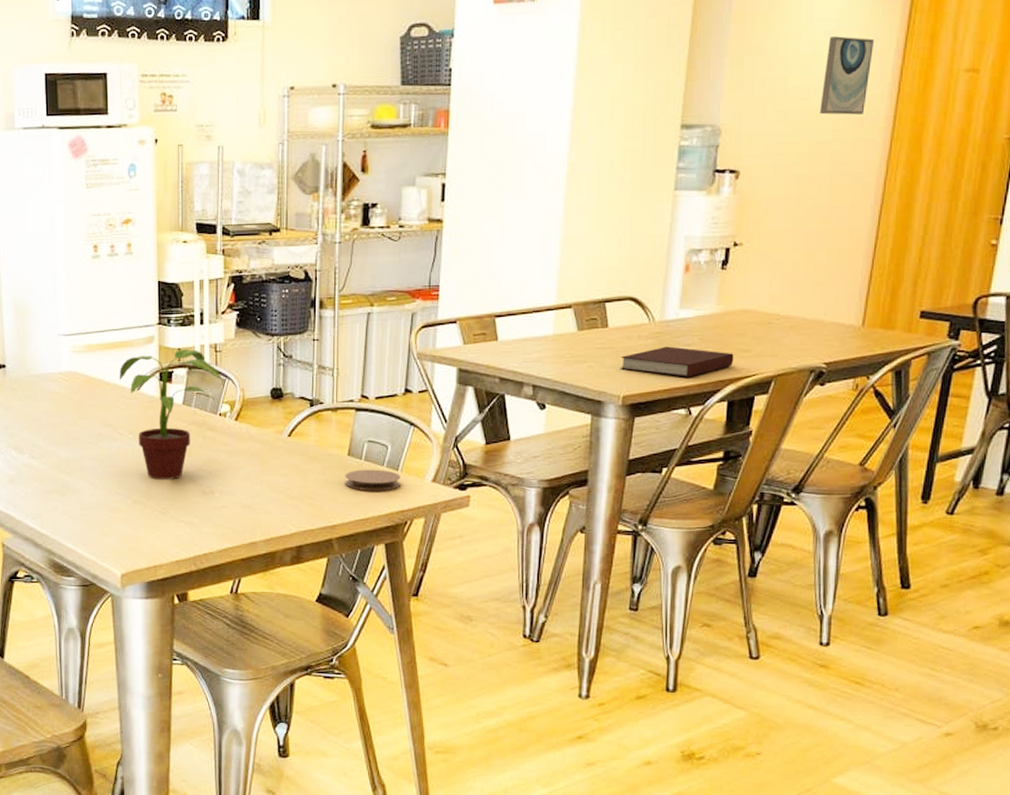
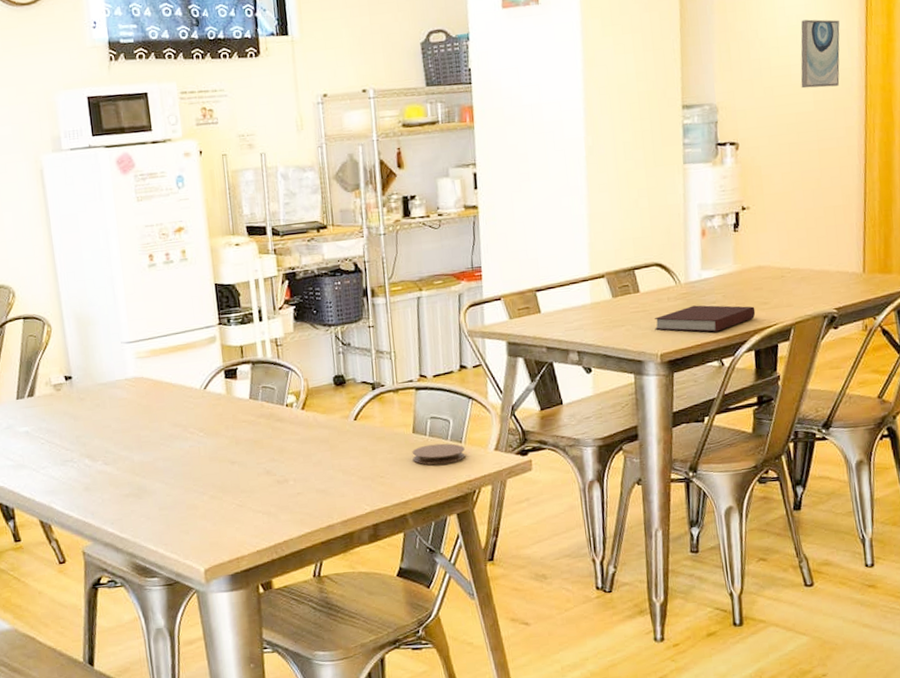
potted plant: present [119,349,224,480] -> none [185,345,287,474]

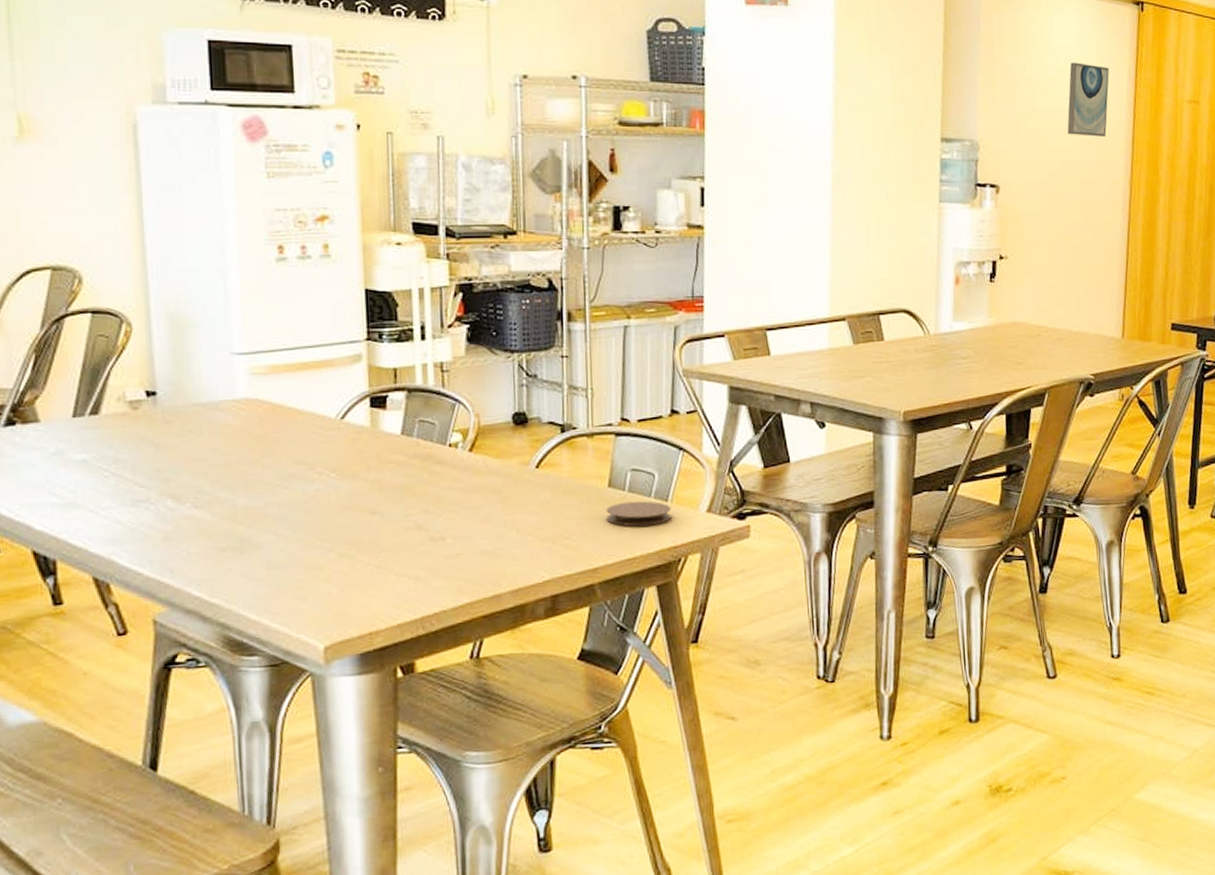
notebook: present [654,305,756,332] -> none [898,360,1009,391]

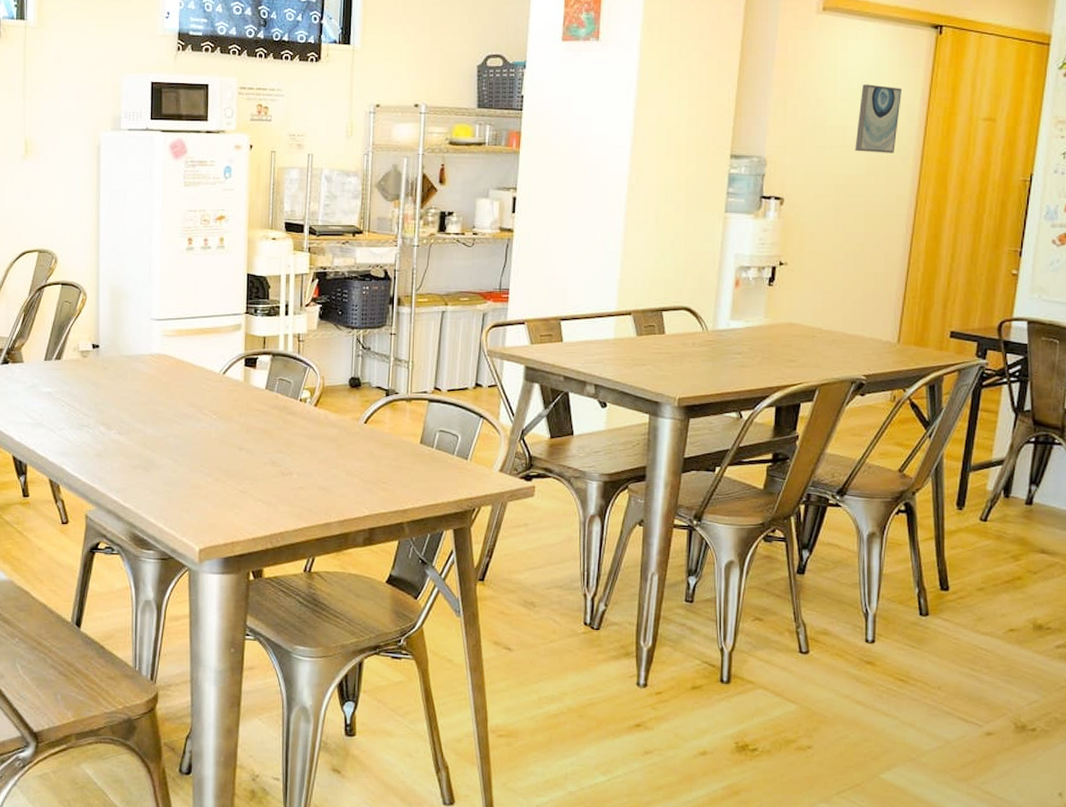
coaster: present [606,501,671,527] -> none [417,457,470,479]

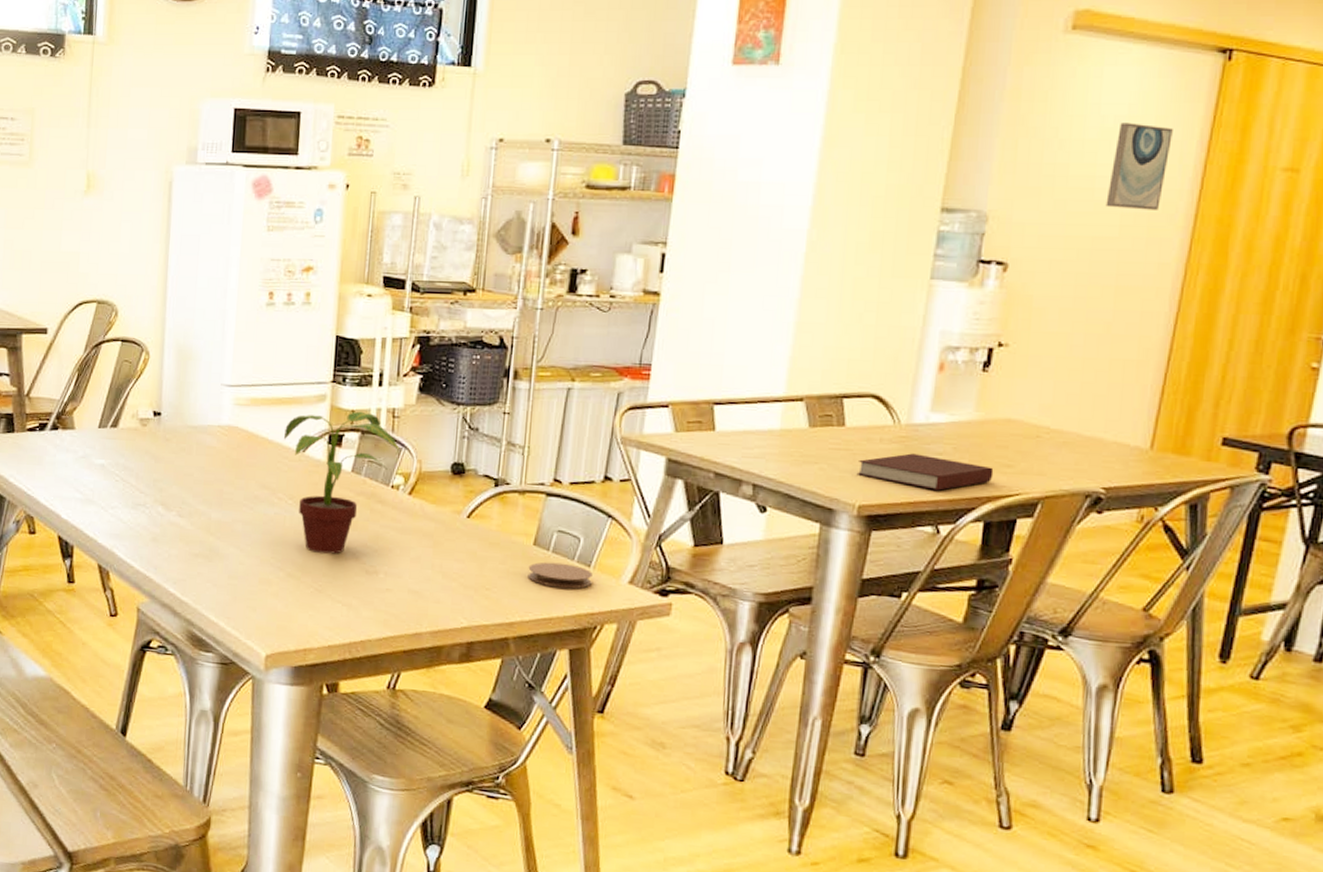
potted plant: none [206,337,306,460] -> present [283,411,400,554]
coaster: none [417,457,470,479] -> present [528,562,593,589]
notebook: none [676,354,781,383] -> present [856,453,994,491]

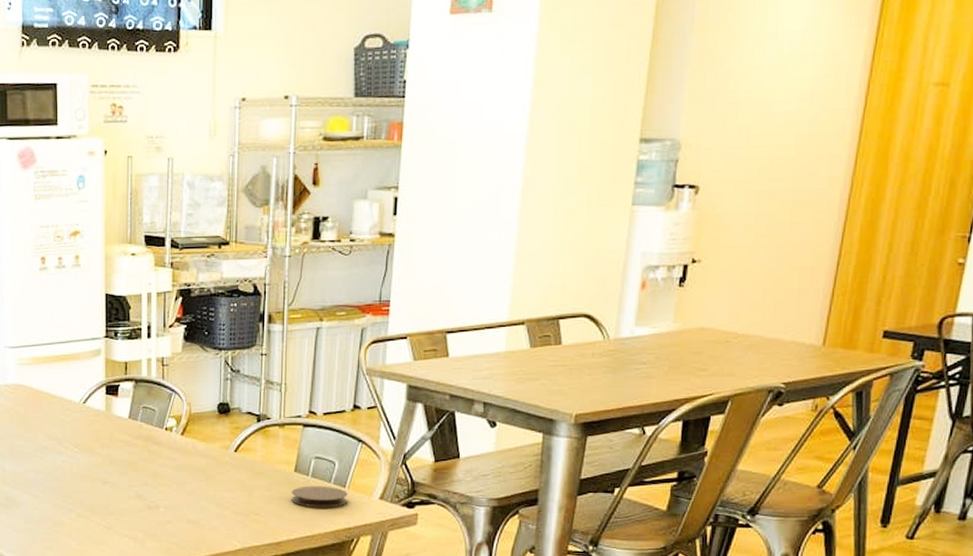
potted plant: present [283,411,400,554] -> none [65,362,171,494]
notebook: present [856,453,994,491] -> none [573,364,690,396]
wall art: present [1105,122,1173,210] -> none [783,48,841,130]

